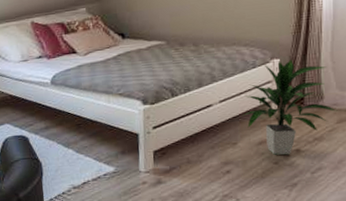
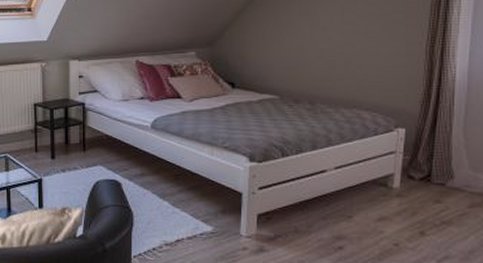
indoor plant: present [243,59,338,156] -> none [361,130,470,237]

